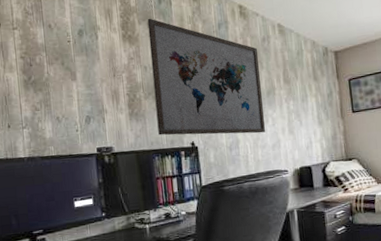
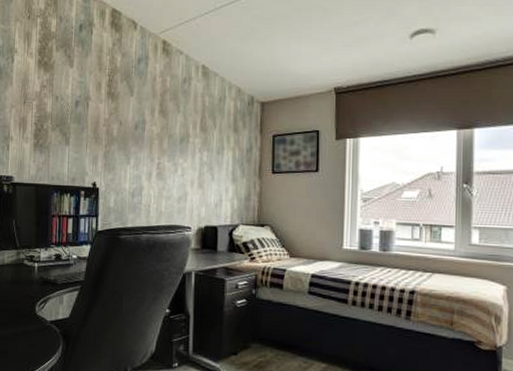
wall art: present [147,18,265,136] -> none [60,45,177,183]

